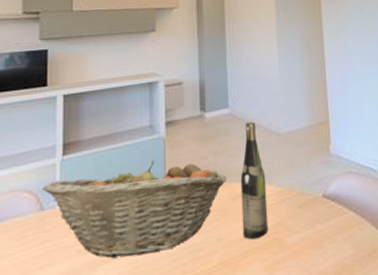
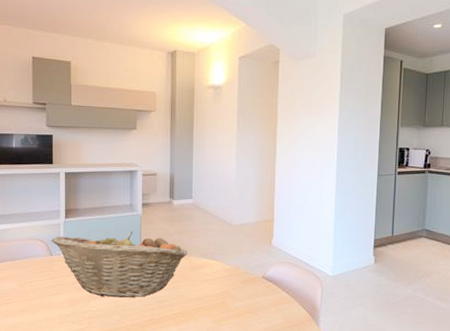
wine bottle: present [240,121,269,240] -> none [197,212,218,300]

